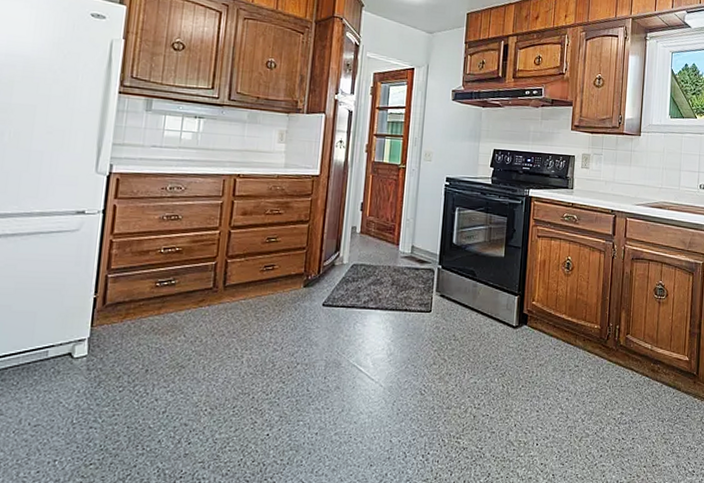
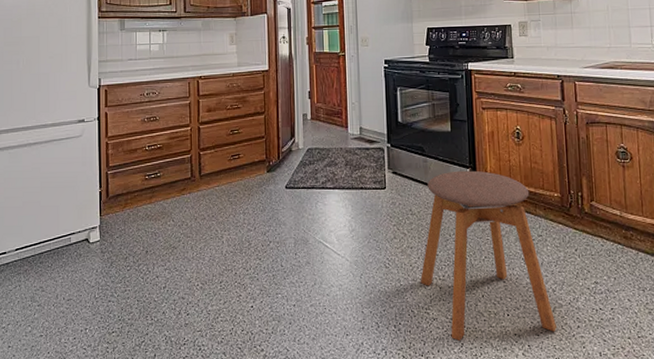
stool: none [454,297,581,471] -> present [420,170,556,341]

